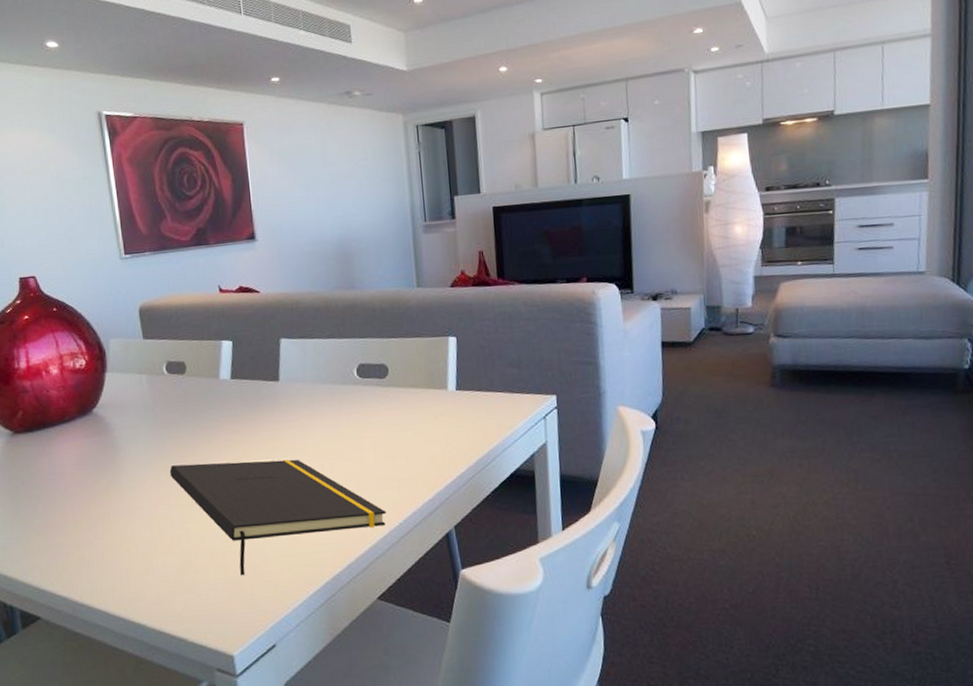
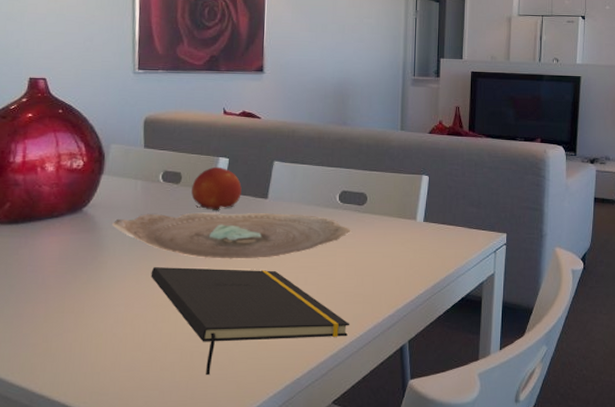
decorative bowl: none [124,395,377,452] -> present [112,212,352,259]
fruit: none [198,351,251,399] -> present [191,166,242,210]

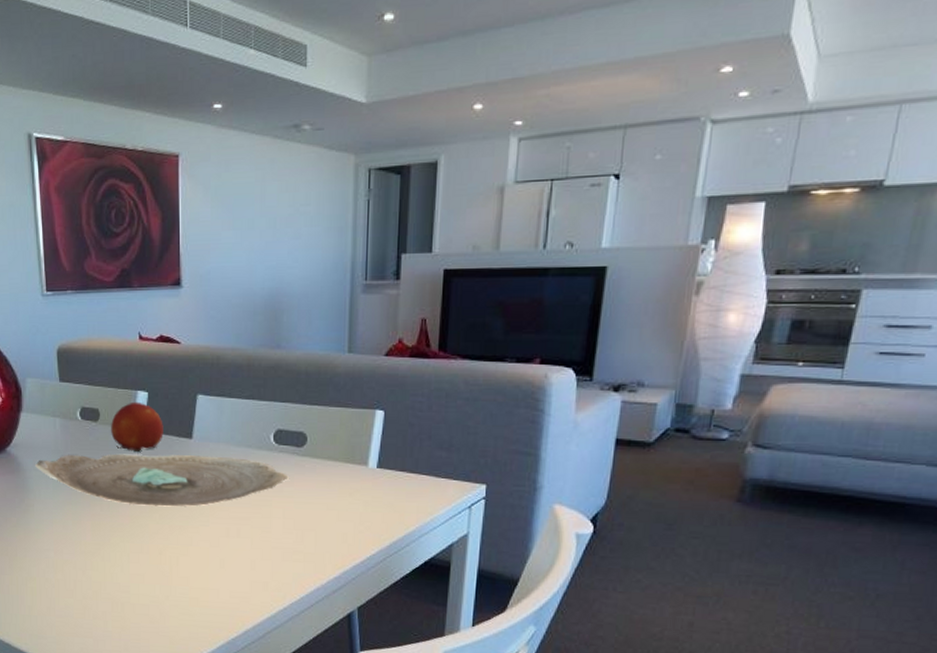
notepad: present [151,267,350,376] -> none [76,512,289,628]

